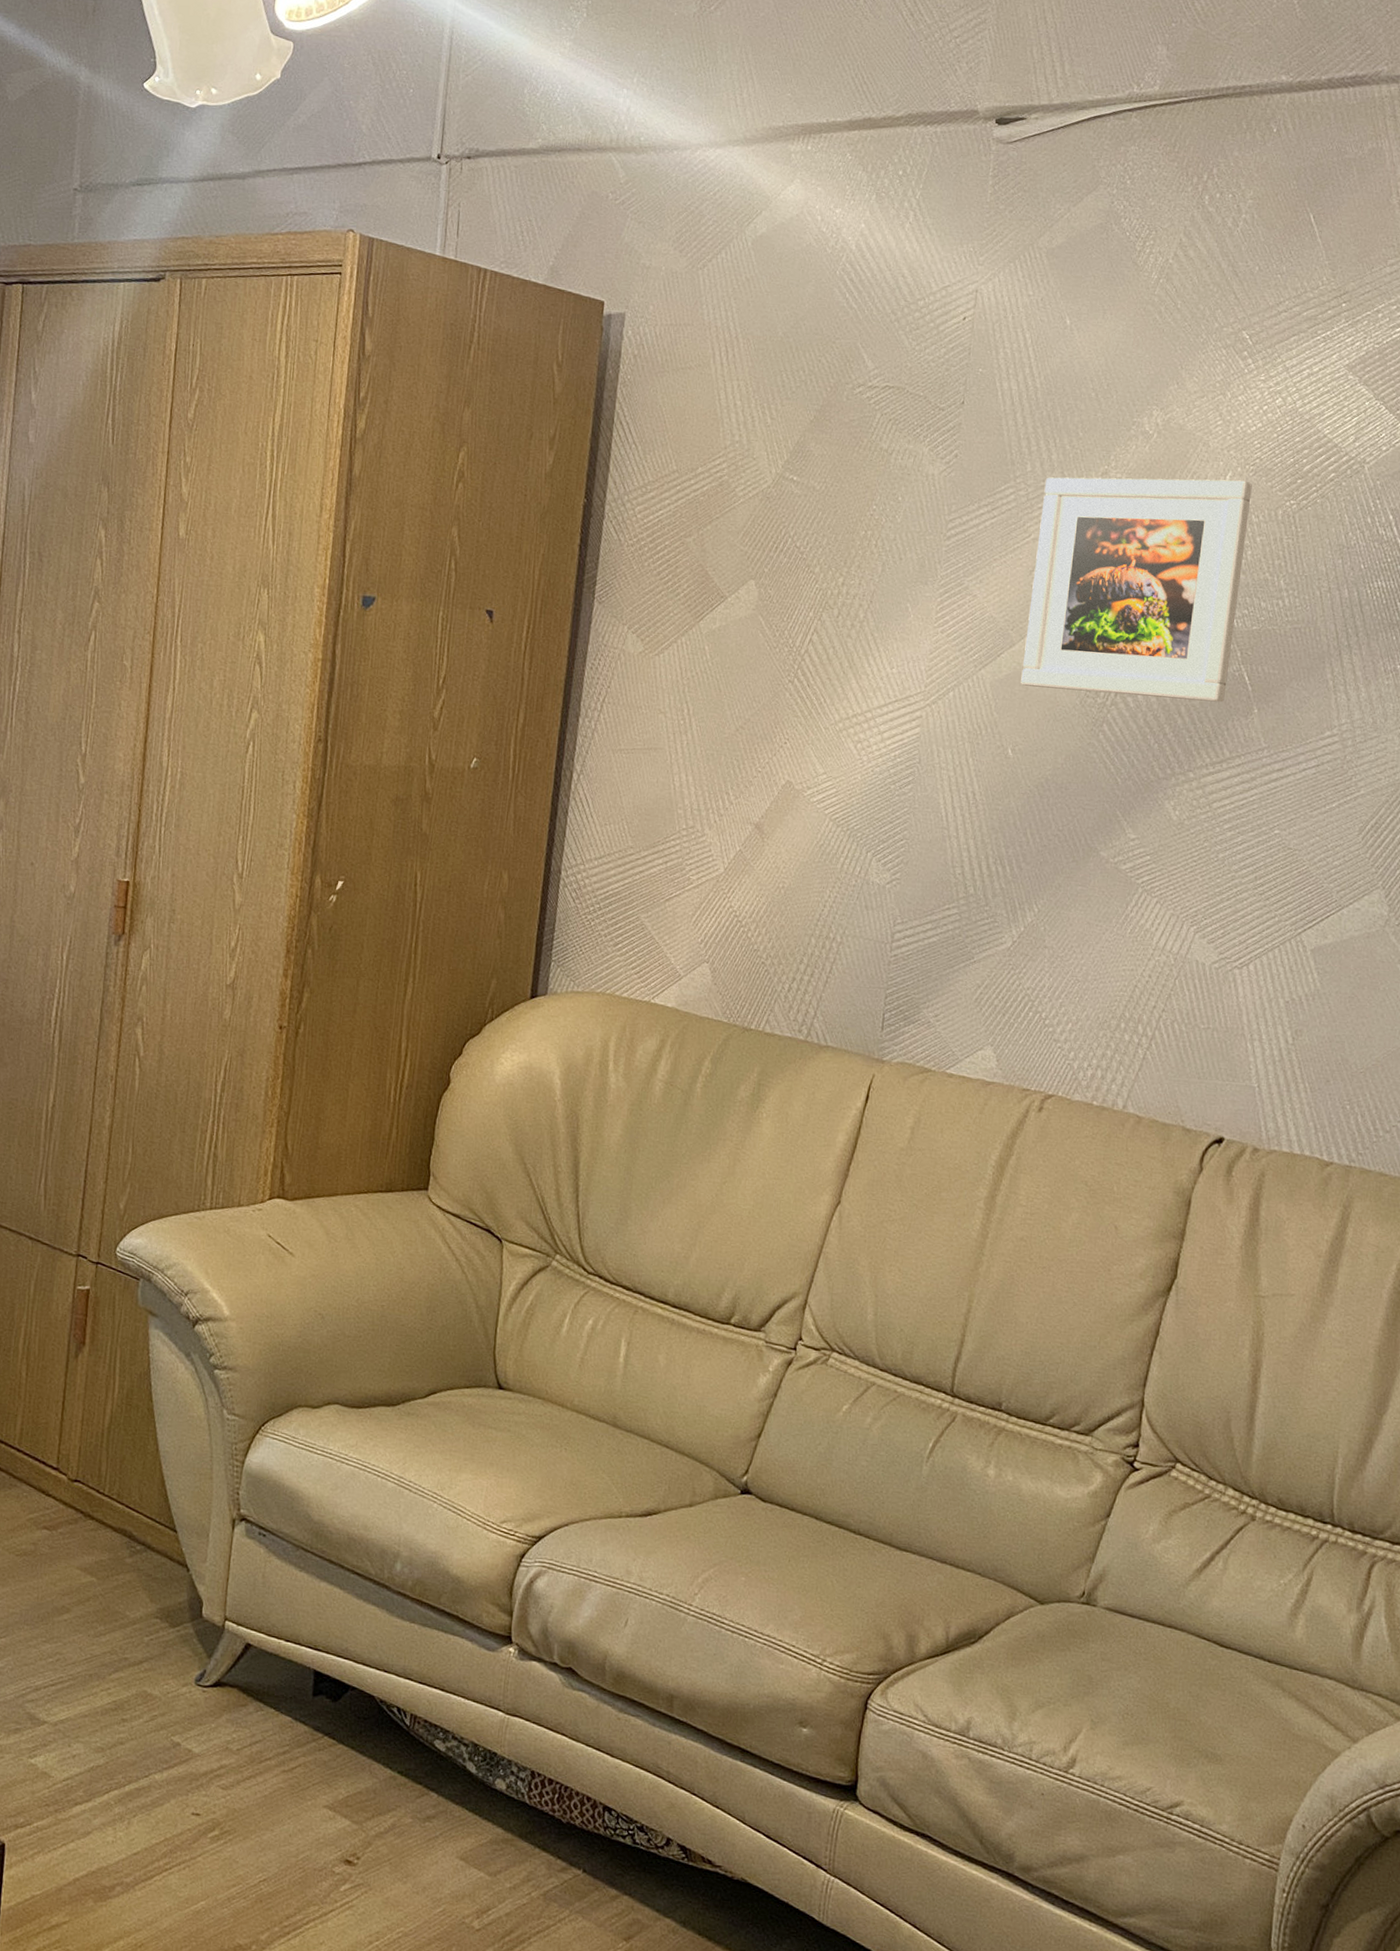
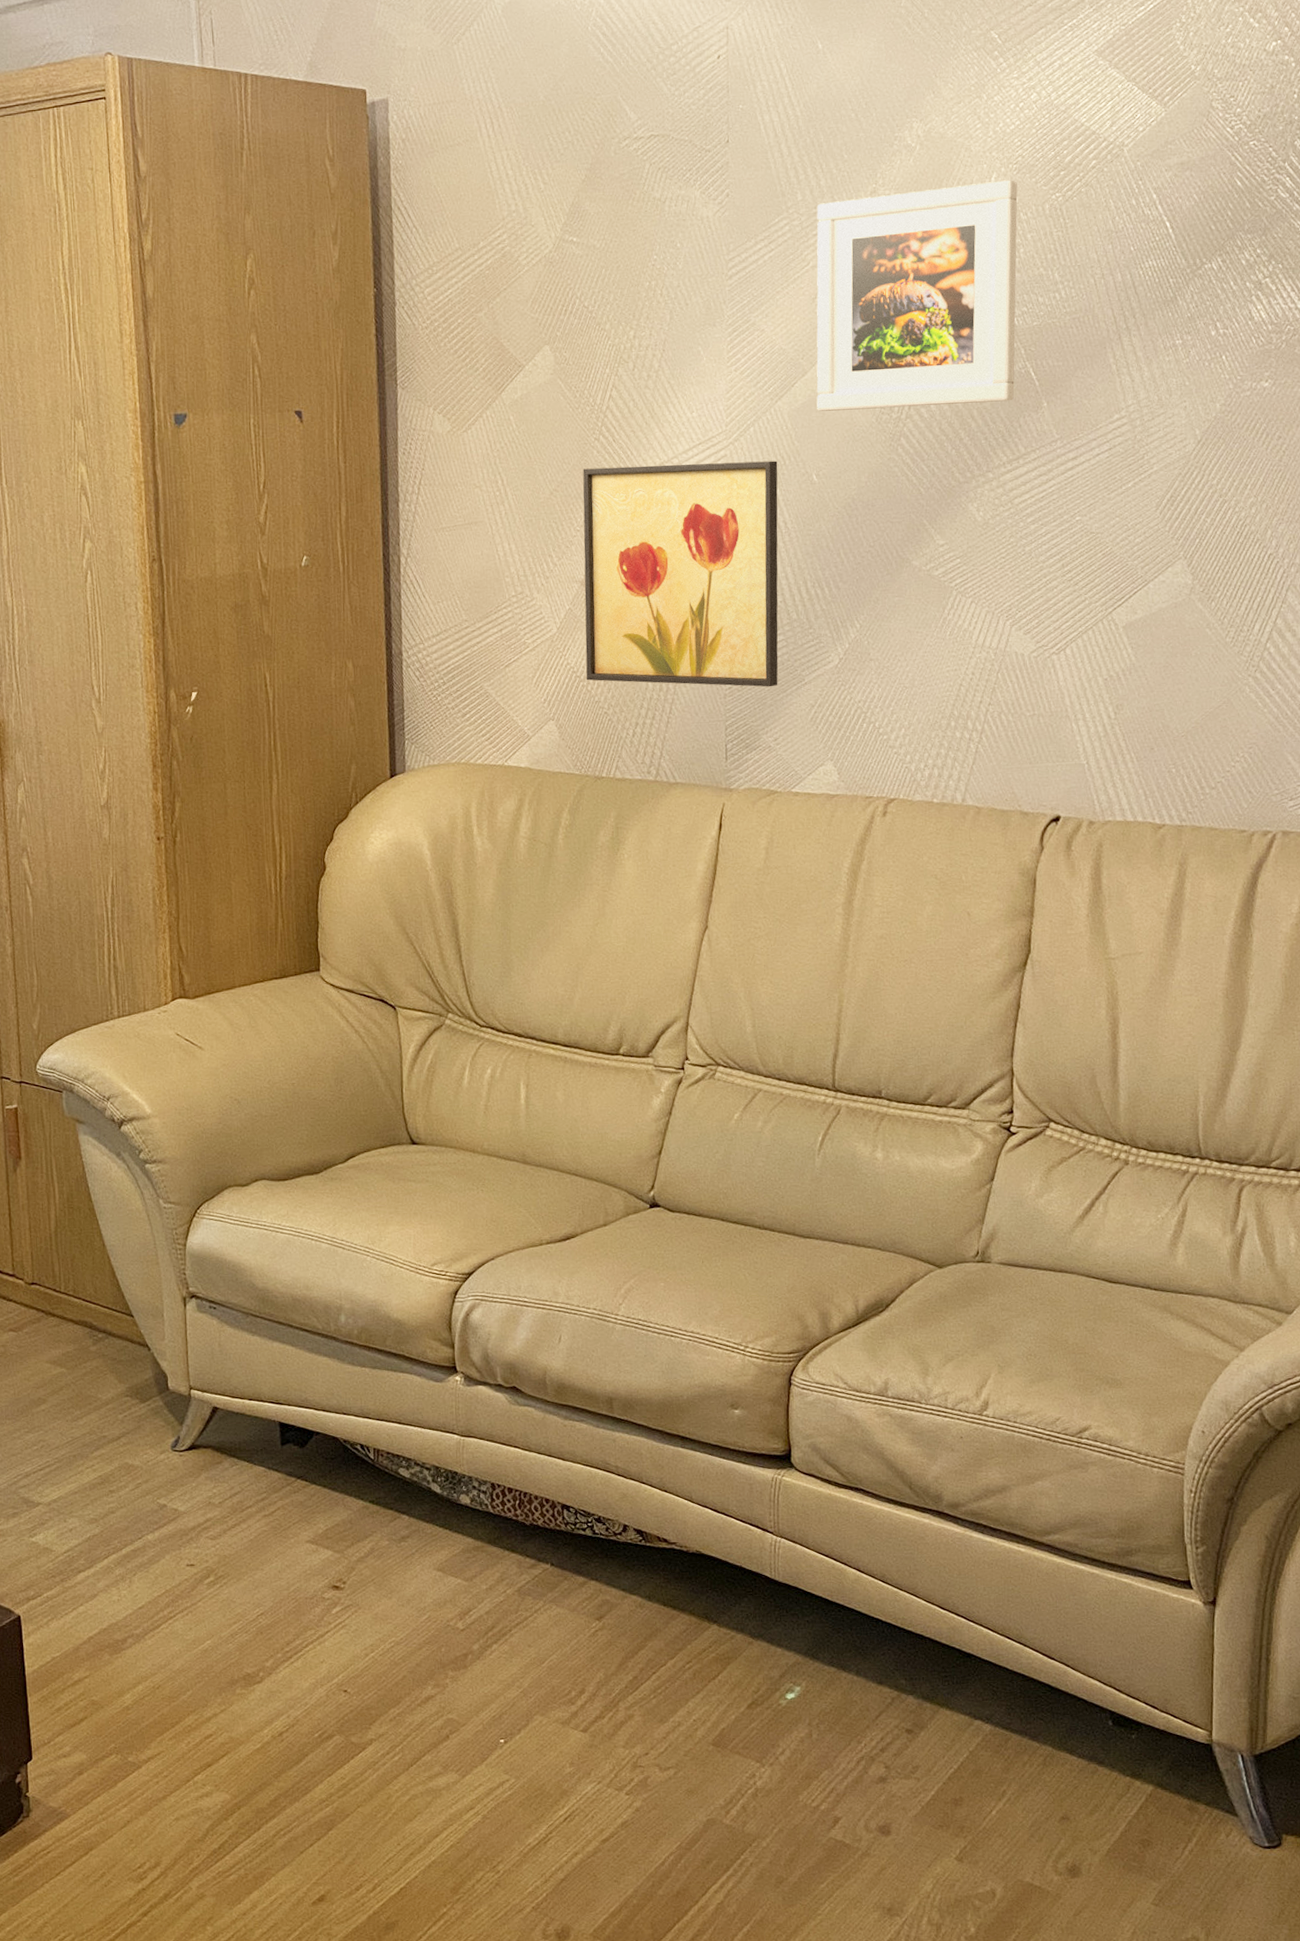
wall art: none [747,709,974,961] -> present [583,460,779,687]

